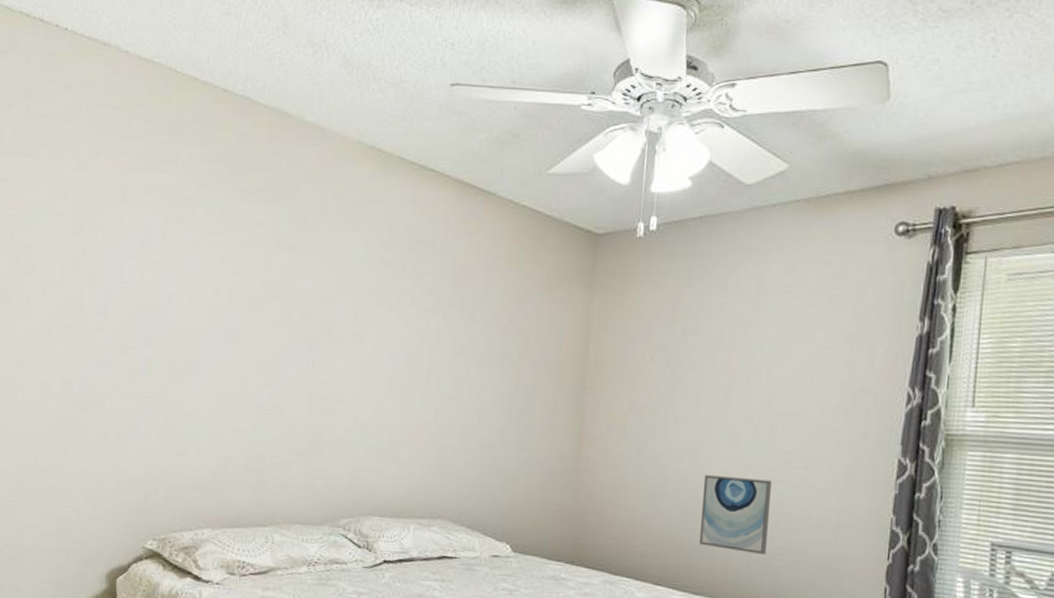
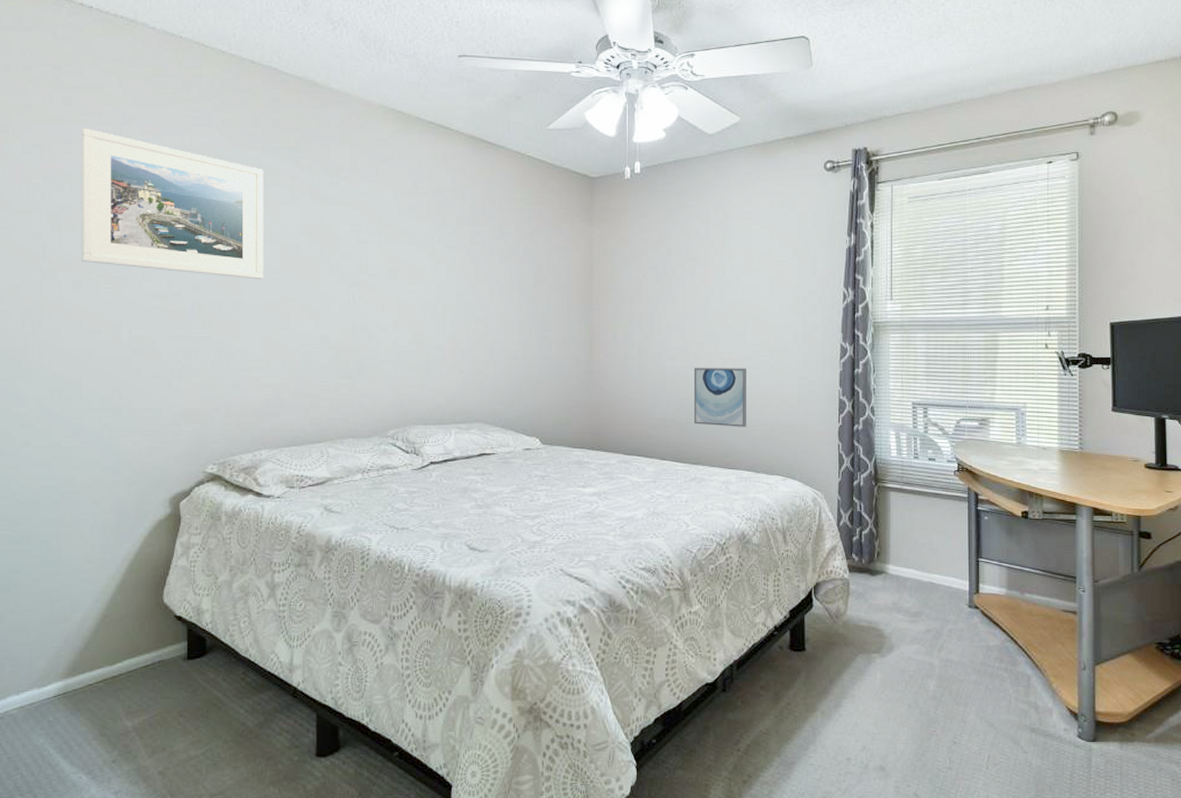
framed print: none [37,161,228,337] -> present [80,127,264,280]

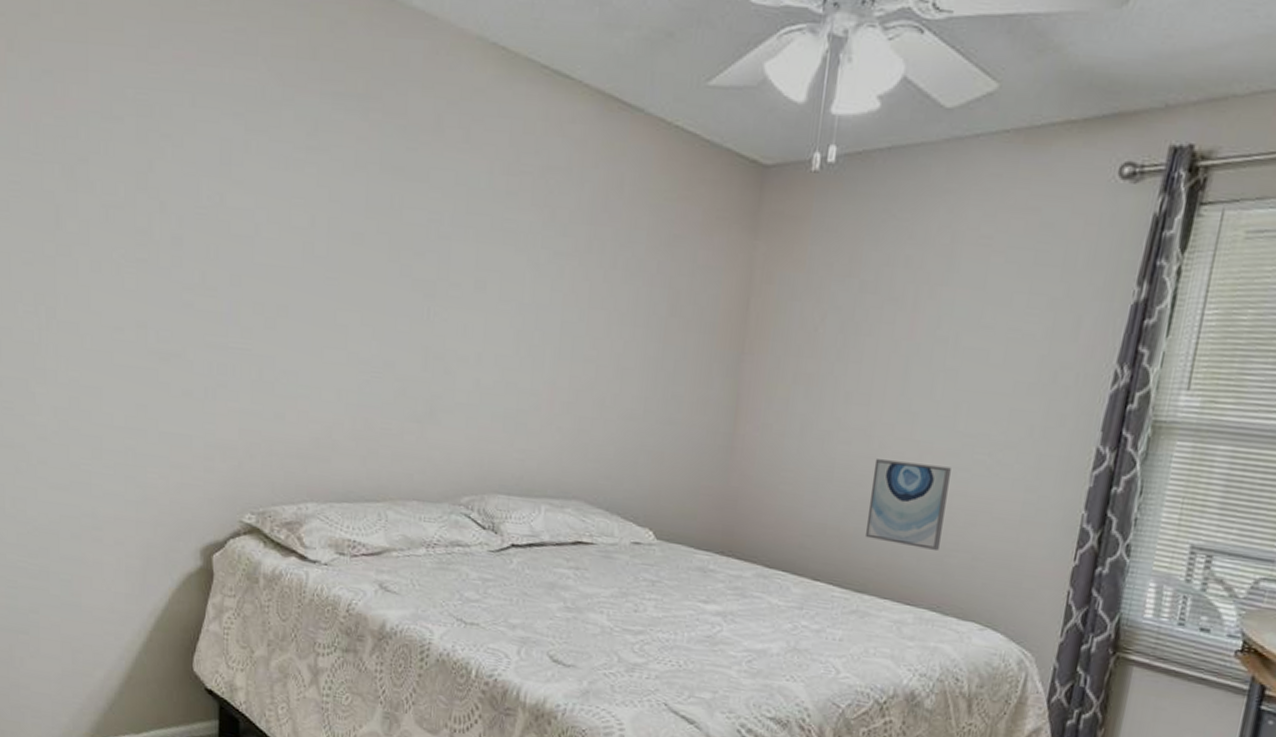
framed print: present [80,127,264,280] -> none [99,49,322,278]

